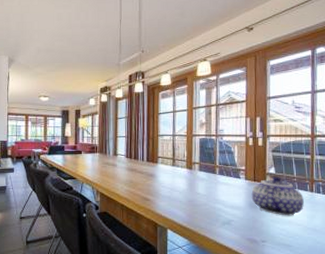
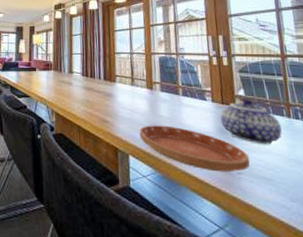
saucer: none [177,202,274,241] -> present [139,125,250,173]

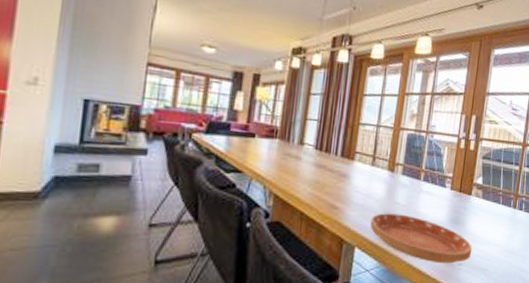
teapot: present [220,98,282,145] -> none [454,187,506,235]

